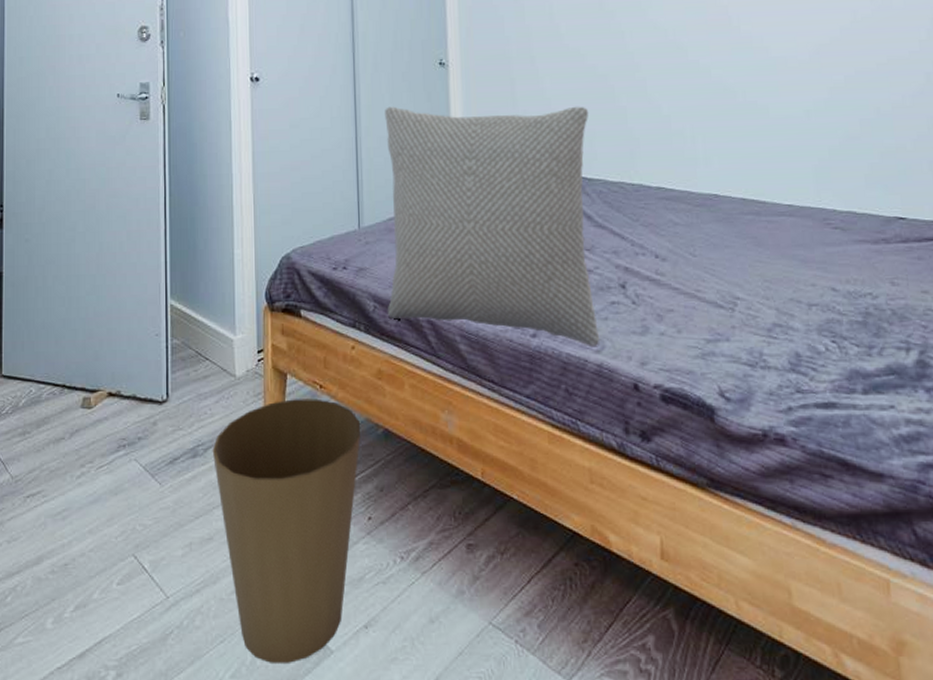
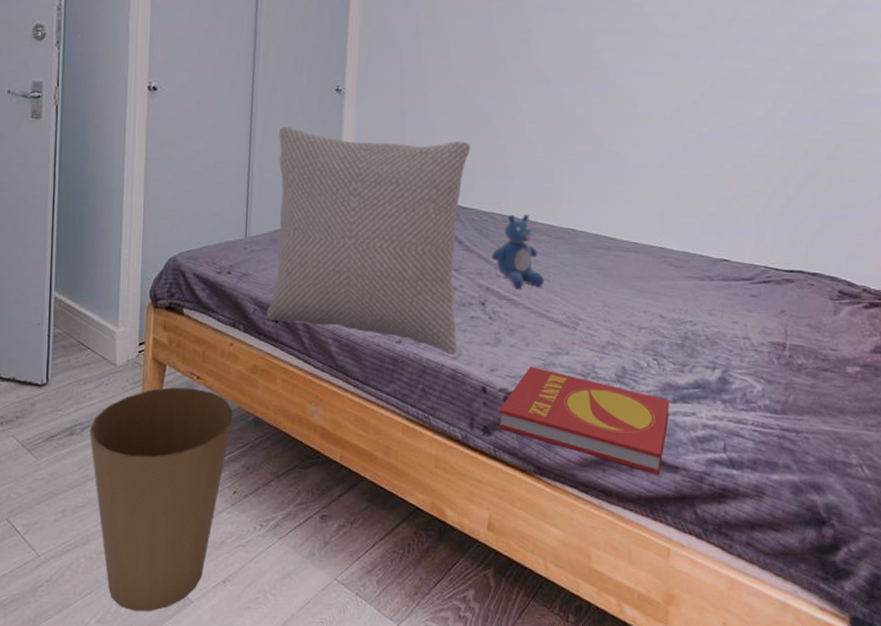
stuffed animal: none [625,181,690,267] -> present [491,214,545,289]
book: none [656,357,862,486] -> present [498,366,670,476]

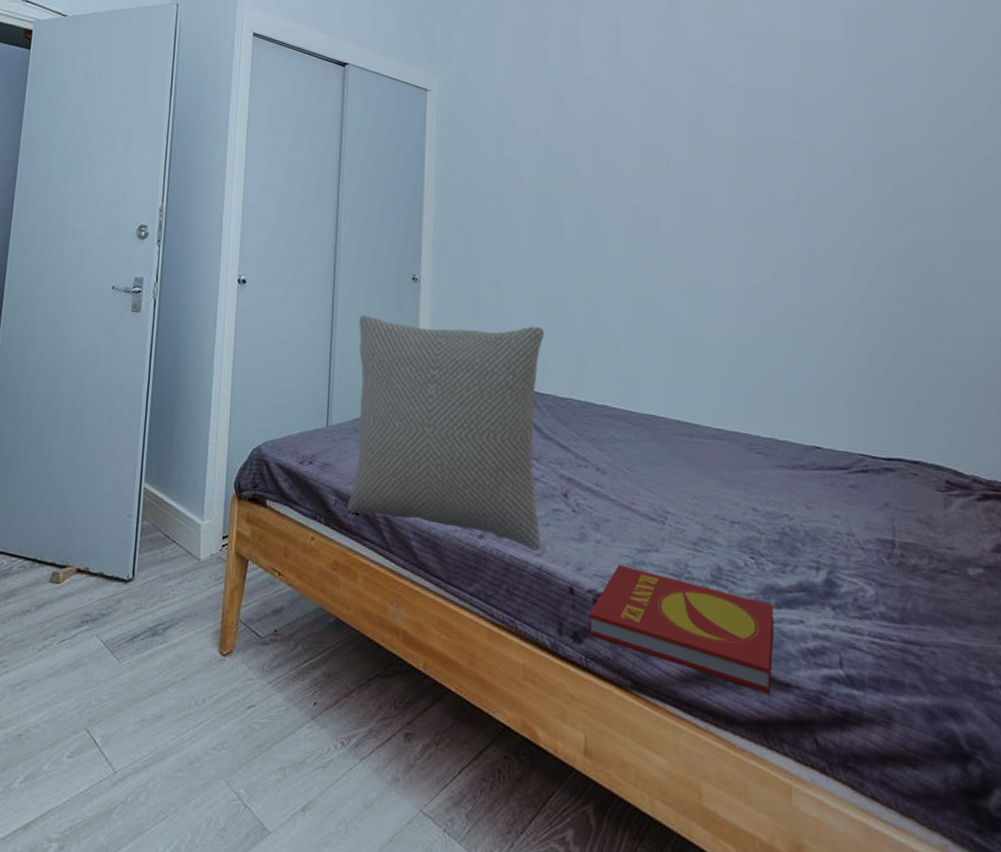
trash bin: present [89,387,233,611] -> none [171,584,314,843]
stuffed animal: present [491,214,545,289] -> none [571,399,628,479]

